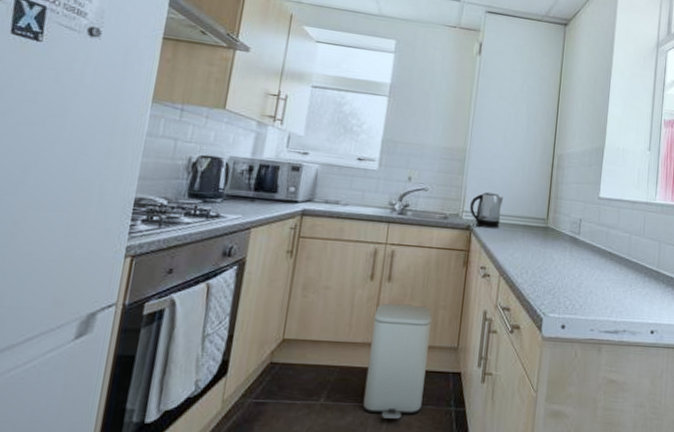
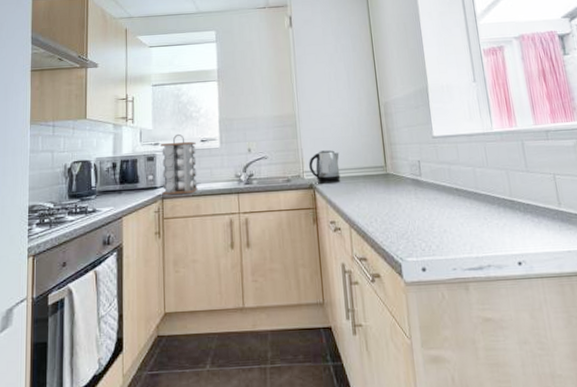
spice rack: none [302,146,352,215] -> present [161,133,198,196]
pedal bin: present [362,303,432,419] -> none [240,267,300,379]

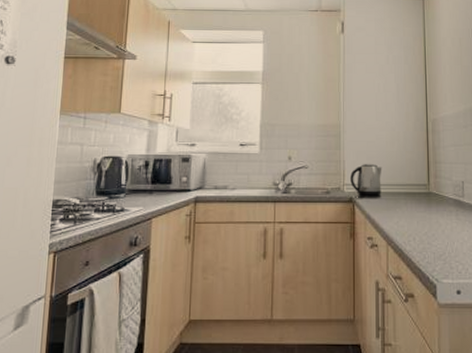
spice rack: present [161,133,198,196] -> none [195,135,234,199]

